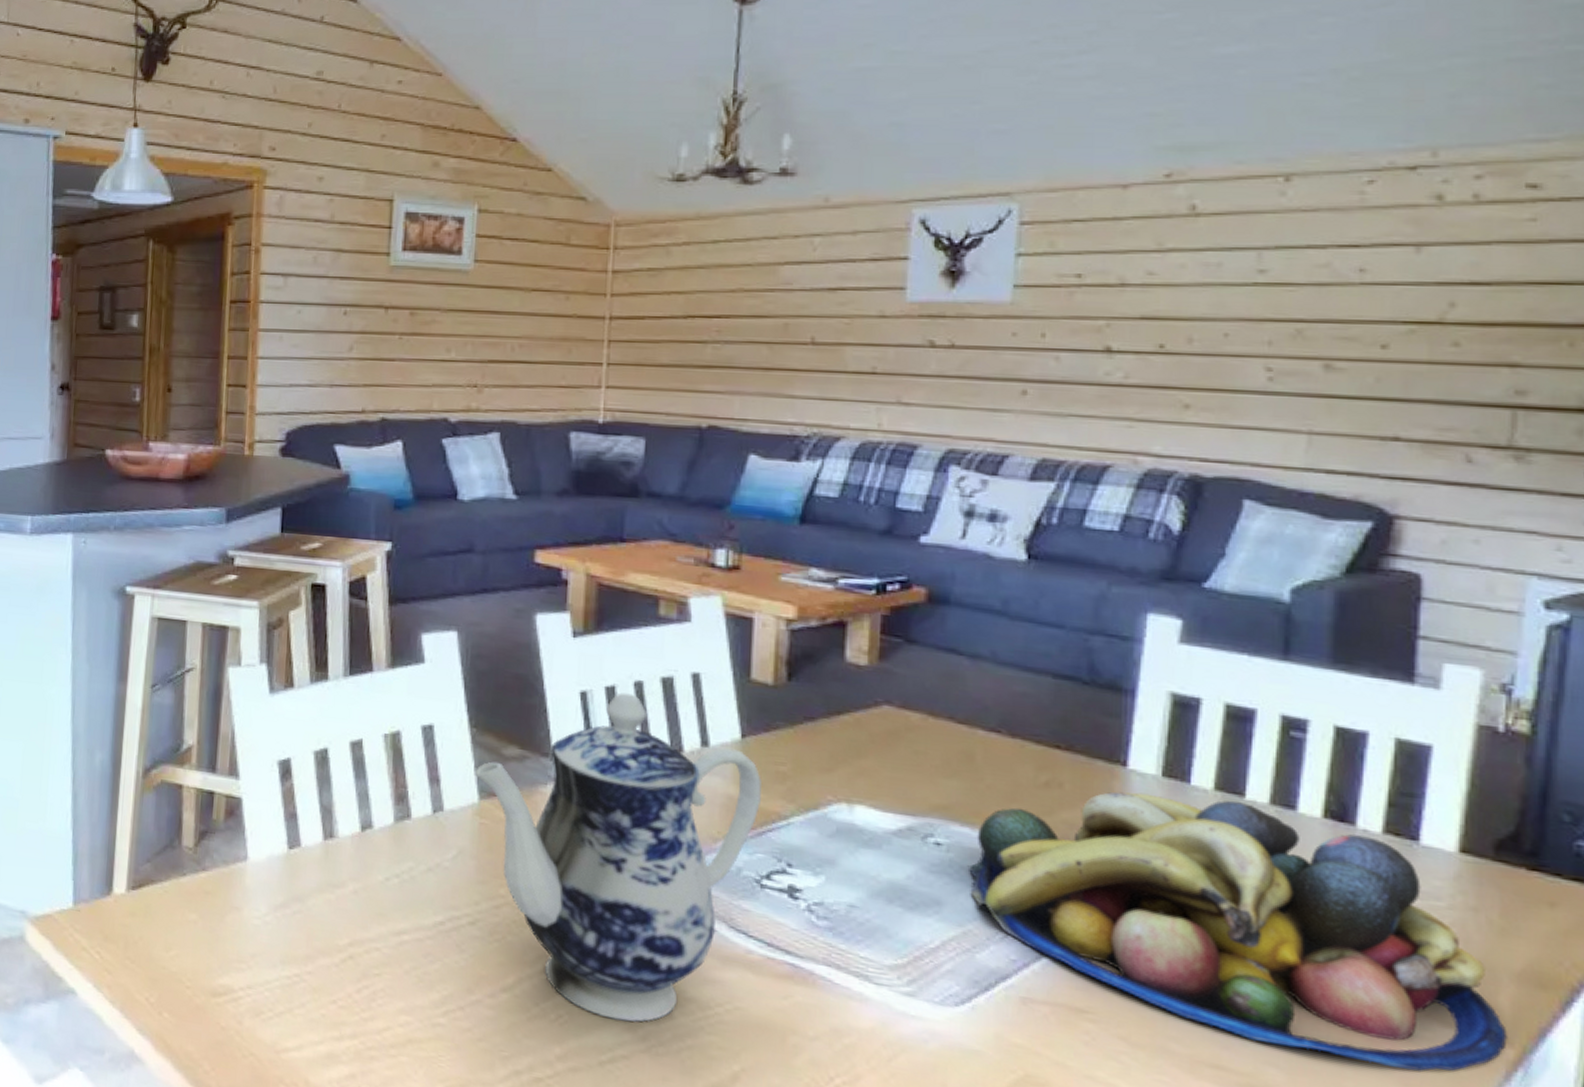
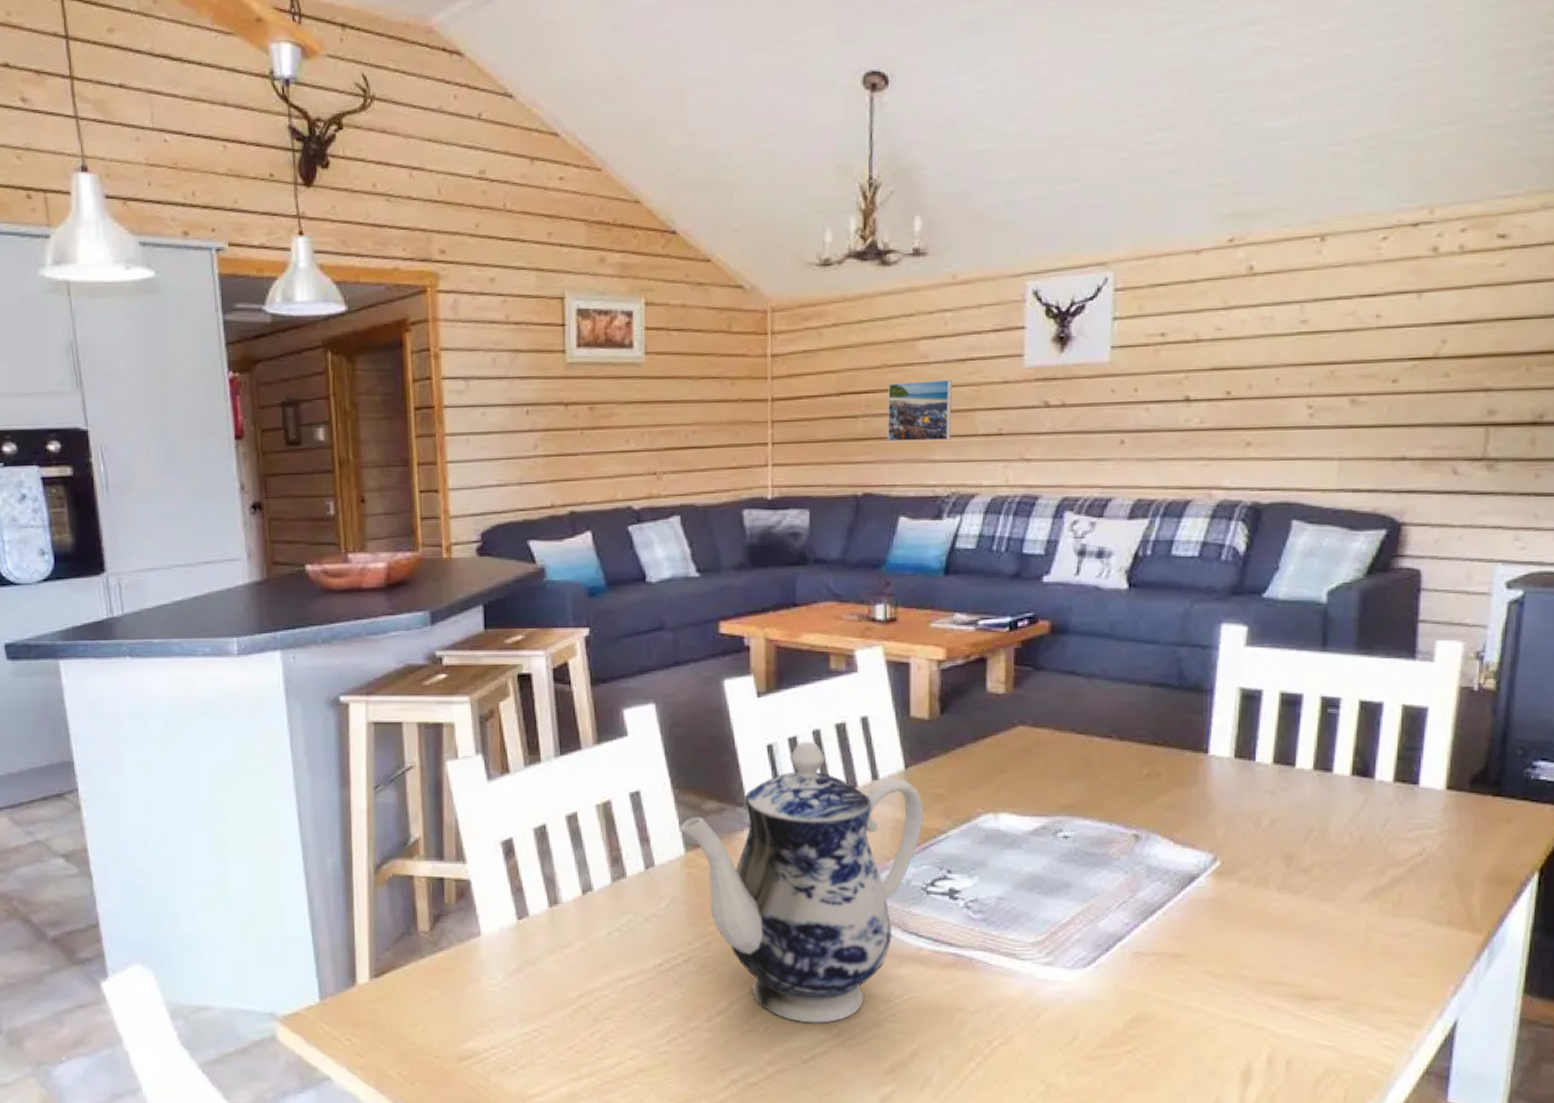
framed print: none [739,308,818,376] -> present [887,379,952,441]
fruit bowl: present [967,792,1507,1071] -> none [1089,770,1478,962]

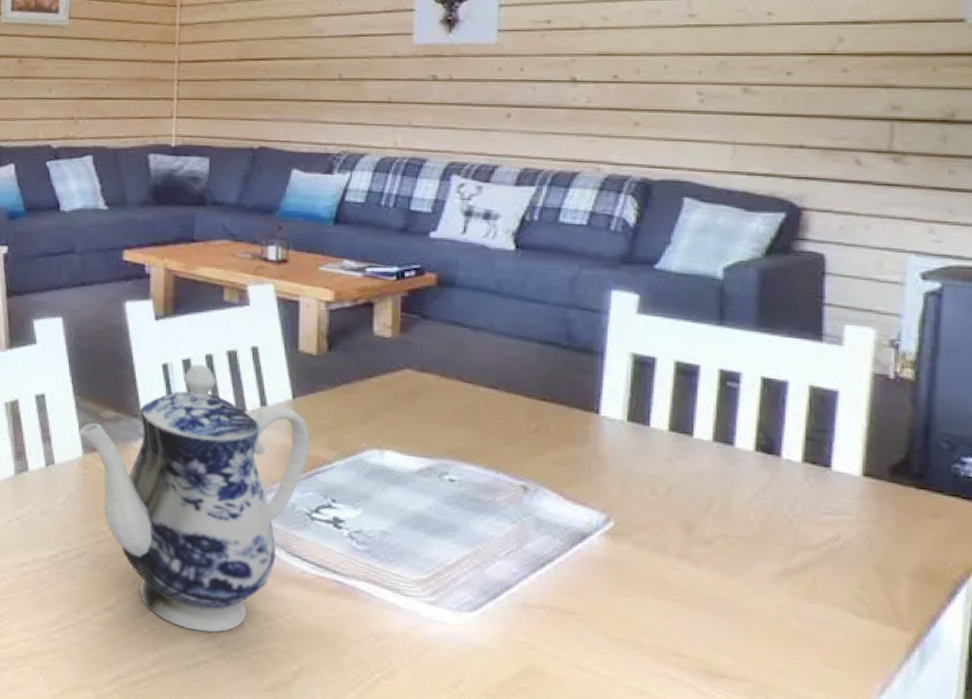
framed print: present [887,379,952,441] -> none [283,52,344,105]

